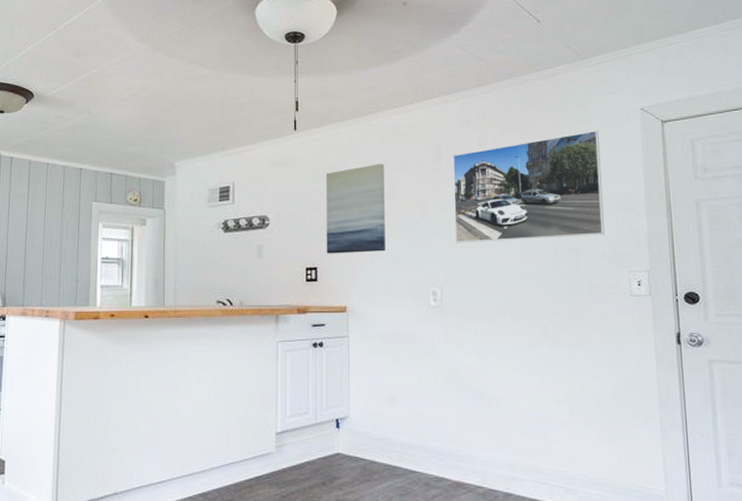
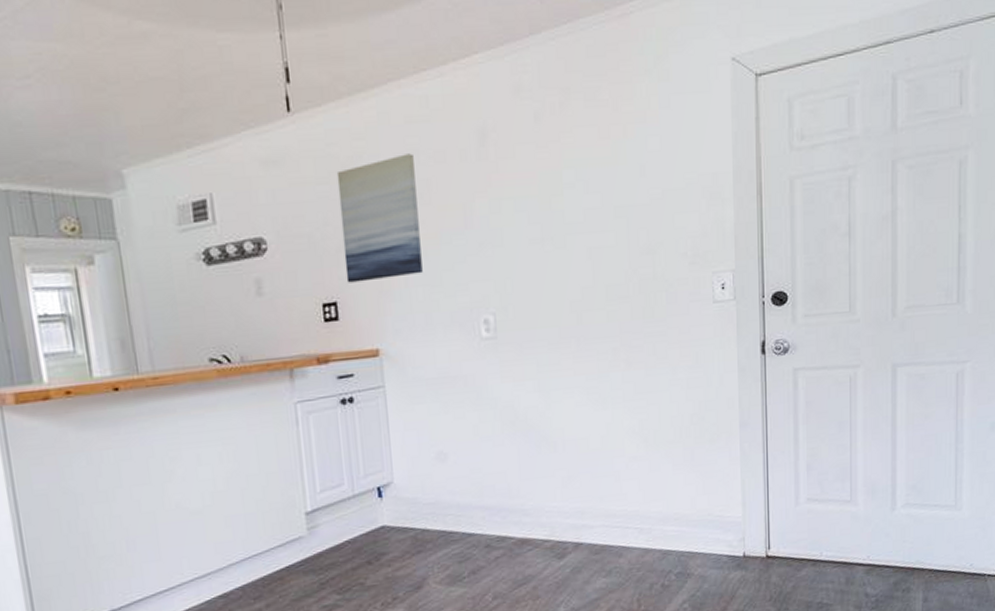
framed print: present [453,131,604,243] -> none [501,91,685,255]

